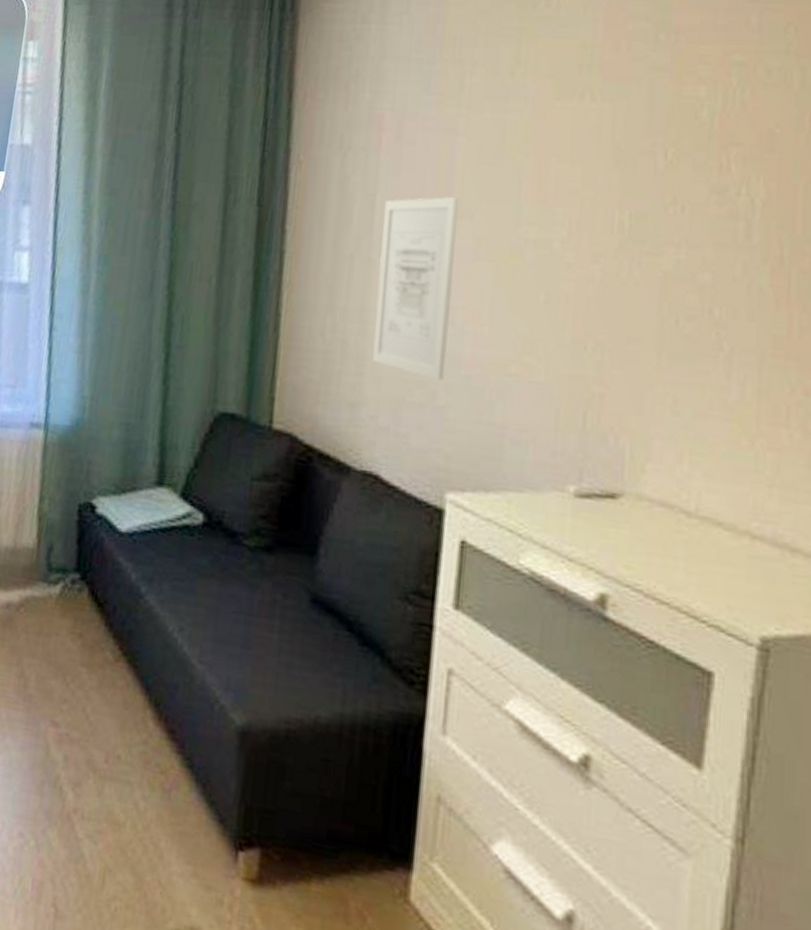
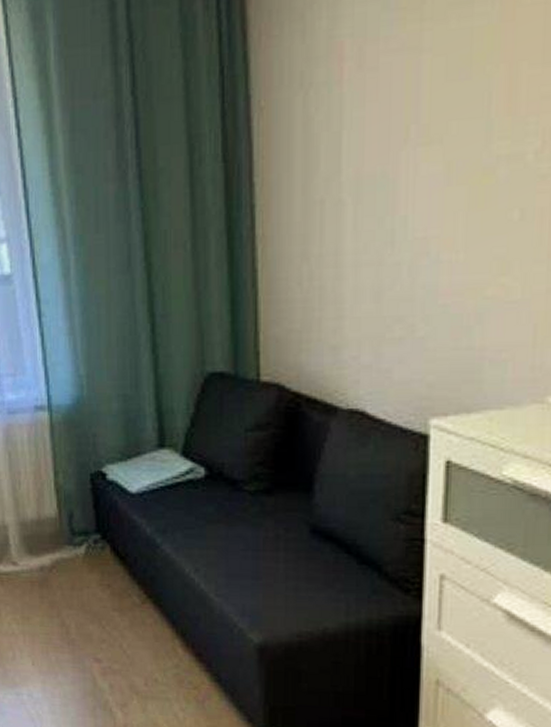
wall art: present [372,196,459,381] -> none [350,120,427,313]

